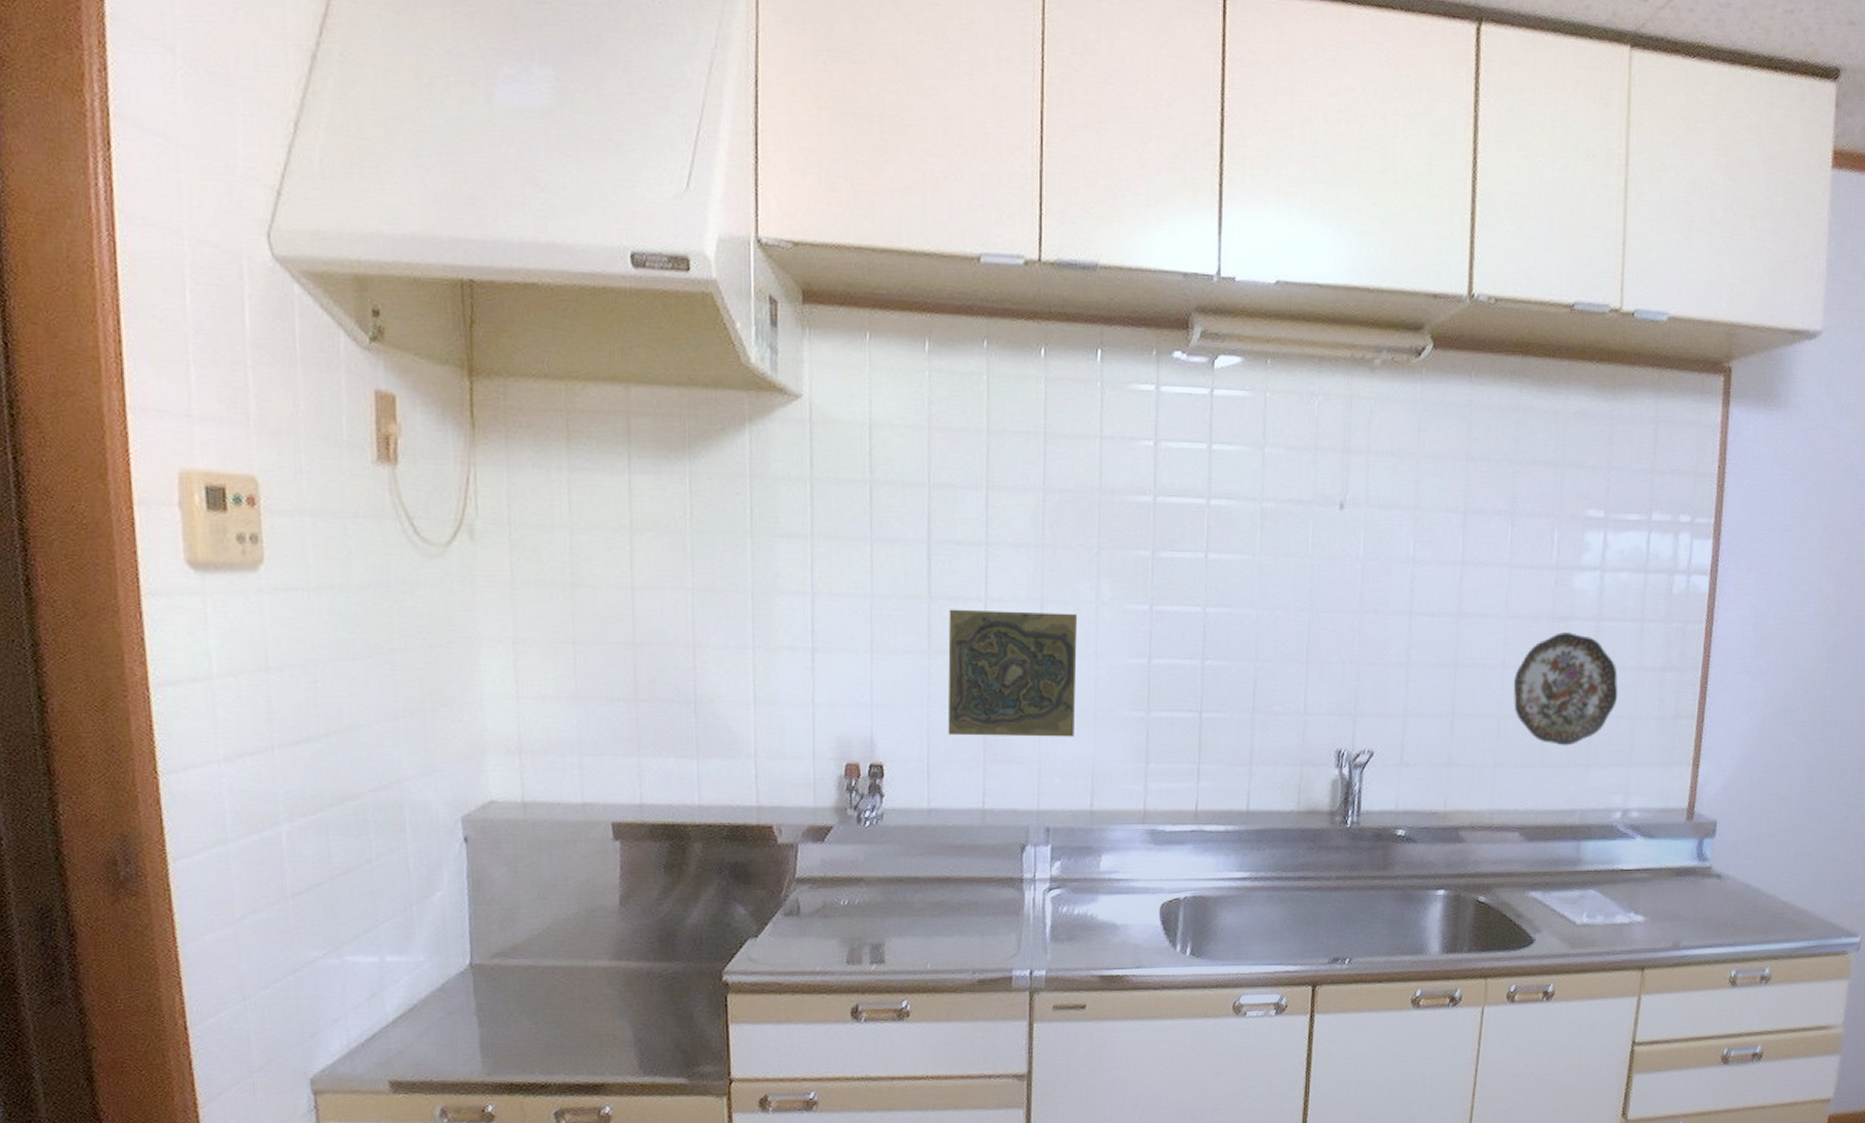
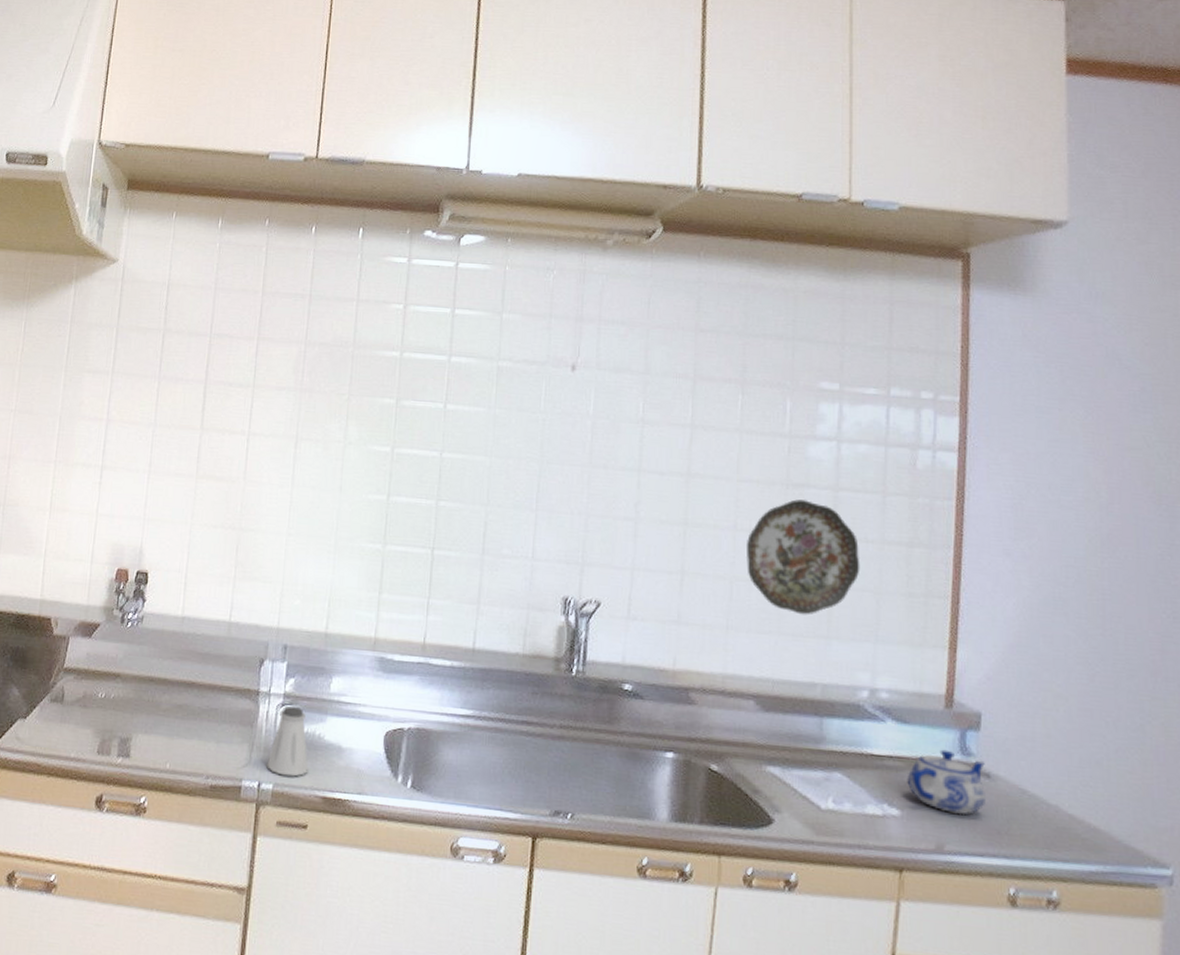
decorative tile: present [947,609,1077,737] -> none [205,440,326,562]
saltshaker: none [1037,889,1083,960] -> present [266,705,309,777]
teapot: none [1651,857,1717,914] -> present [907,749,985,816]

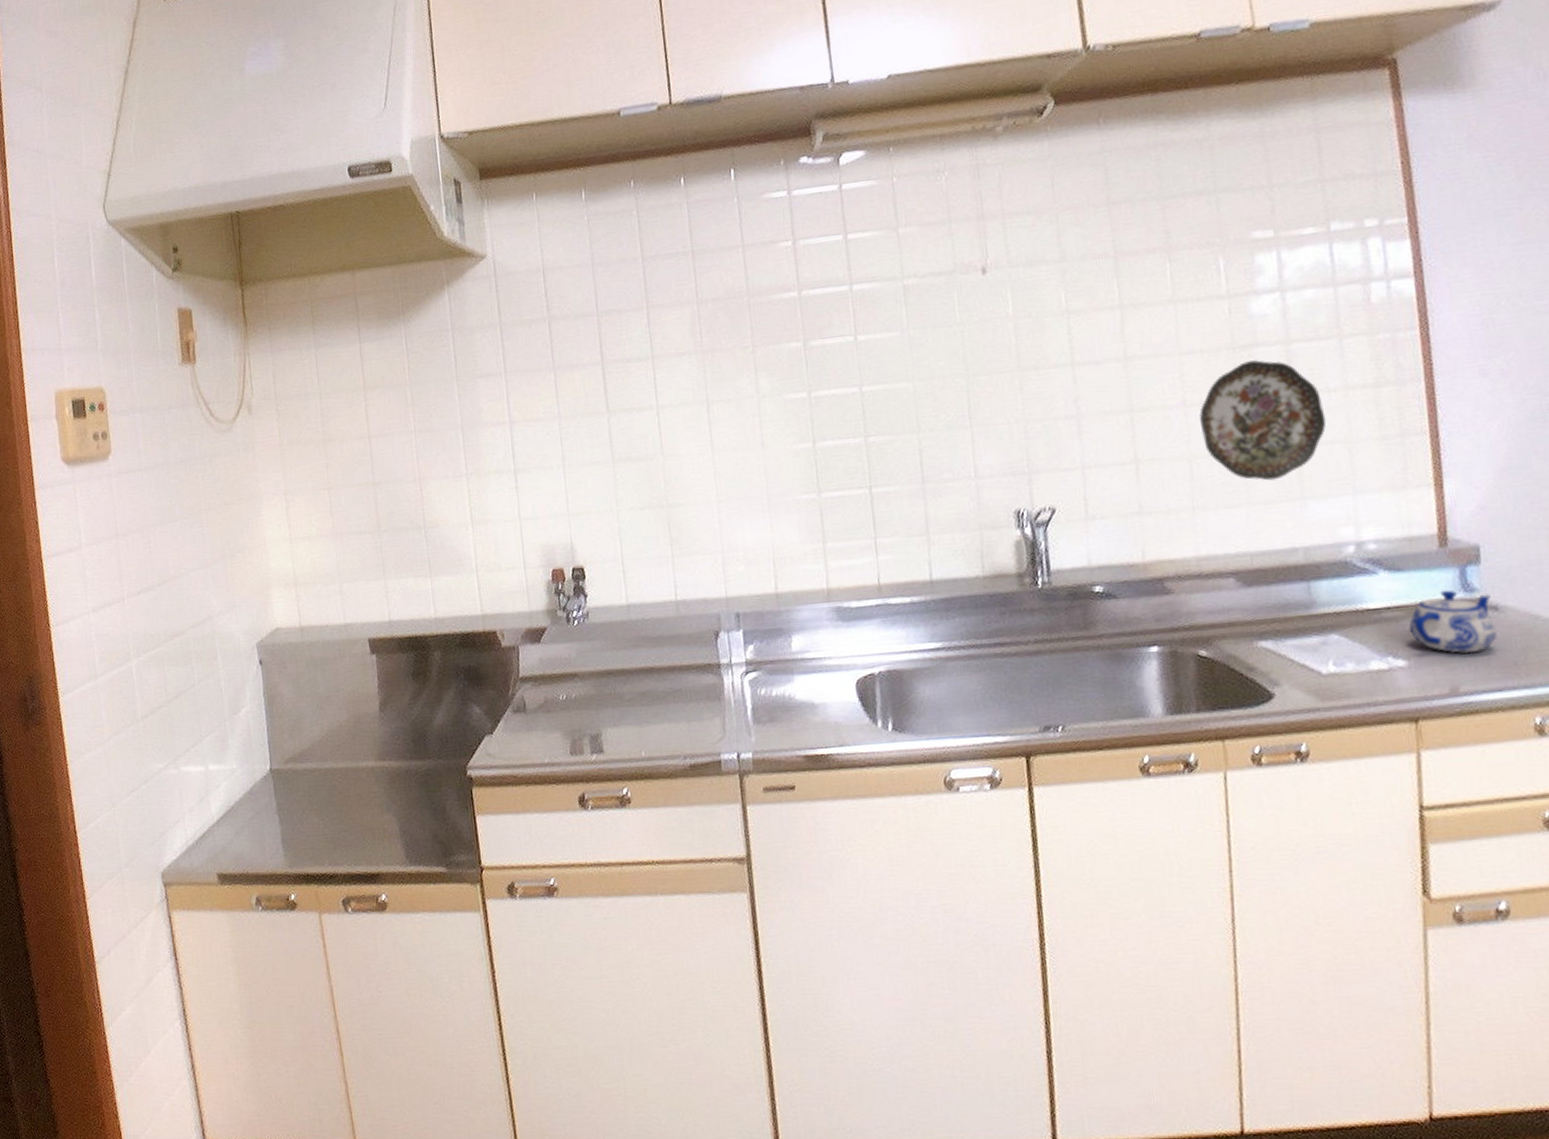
saltshaker: present [266,705,309,777] -> none [742,671,786,742]

